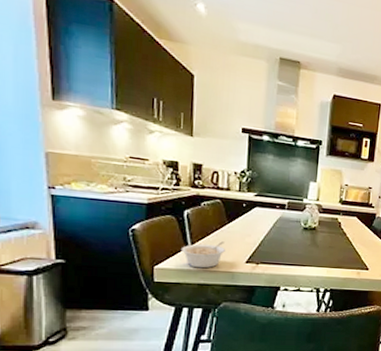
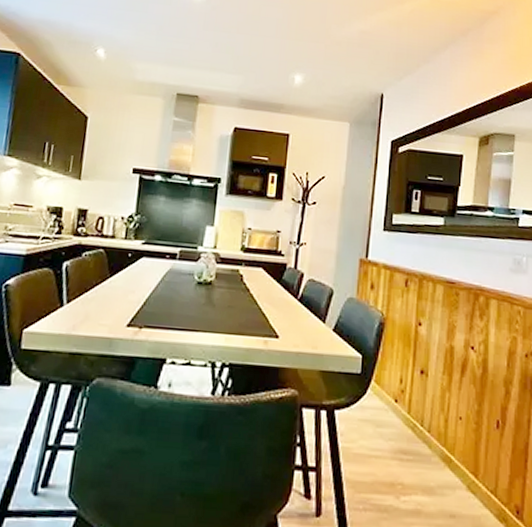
legume: present [180,241,225,269] -> none [54,299,105,333]

